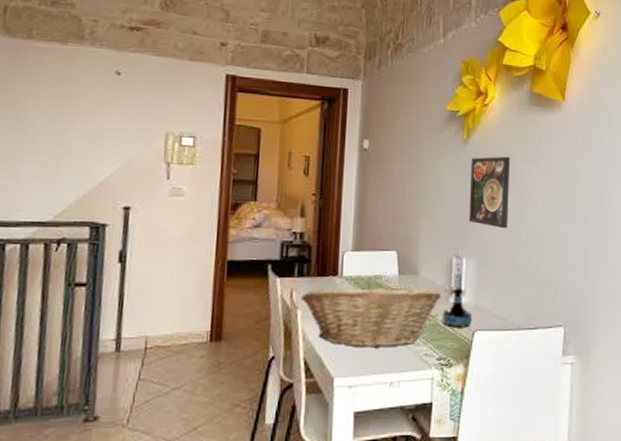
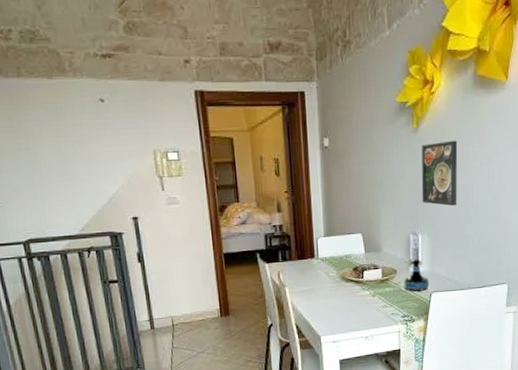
fruit basket: present [300,282,442,348] -> none [286,261,402,313]

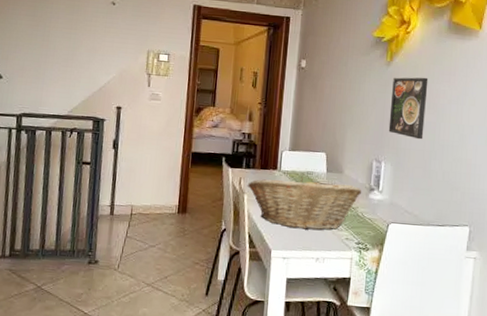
fruit basket: none [286,261,402,313] -> present [247,176,362,230]
tequila bottle: present [404,258,429,292] -> none [362,185,388,220]

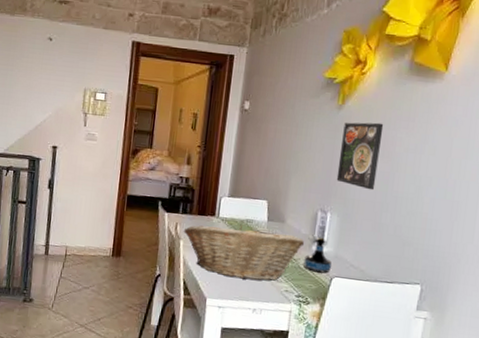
tequila bottle: none [362,185,388,220] -> present [304,237,332,274]

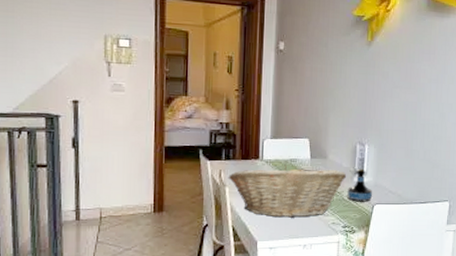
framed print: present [336,122,384,191] -> none [371,56,409,120]

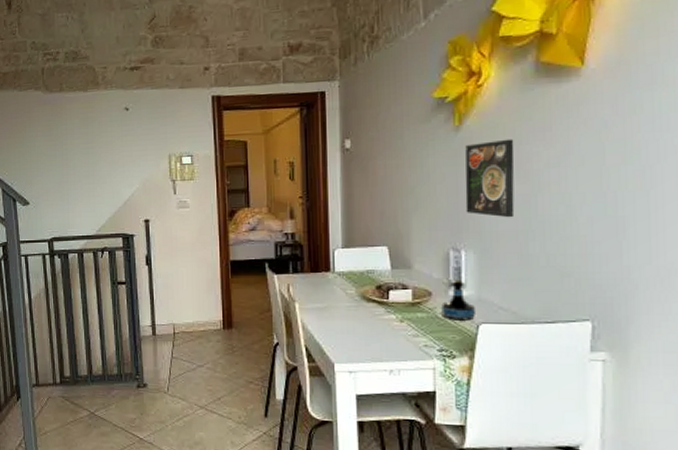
fruit basket: present [228,164,347,218] -> none [297,277,439,338]
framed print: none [371,56,409,120] -> present [465,139,515,218]

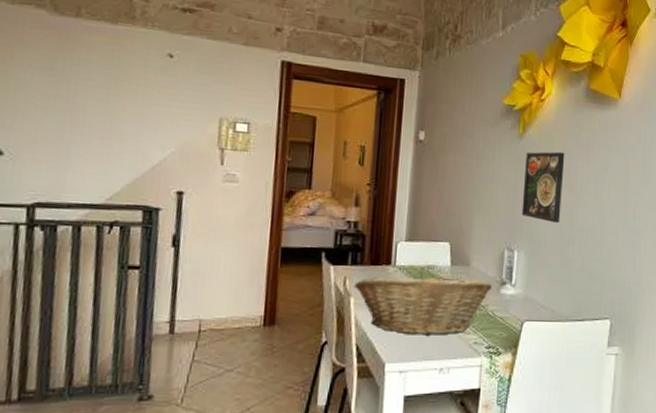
fruit basket: none [297,277,439,338] -> present [353,272,493,335]
tequila bottle: present [441,279,475,321] -> none [492,278,521,318]

